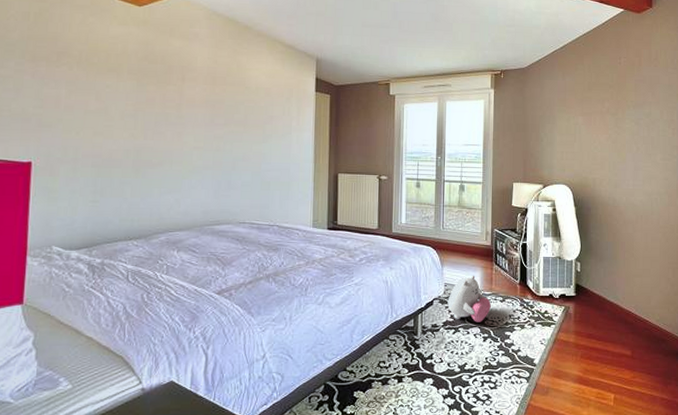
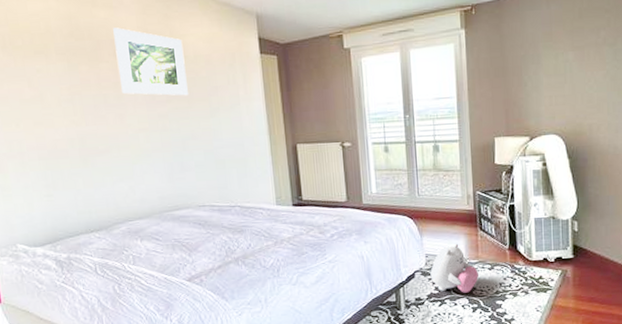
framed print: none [183,56,247,122] -> present [113,27,188,96]

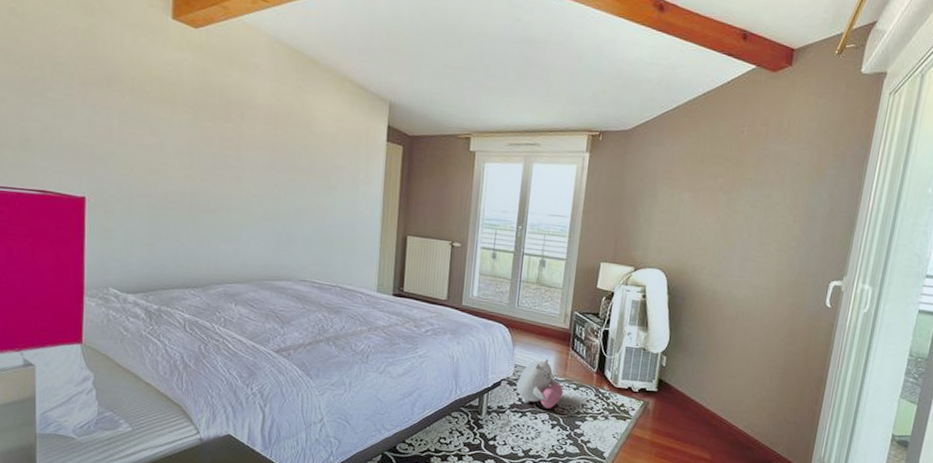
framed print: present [113,27,188,96] -> none [242,90,312,170]

